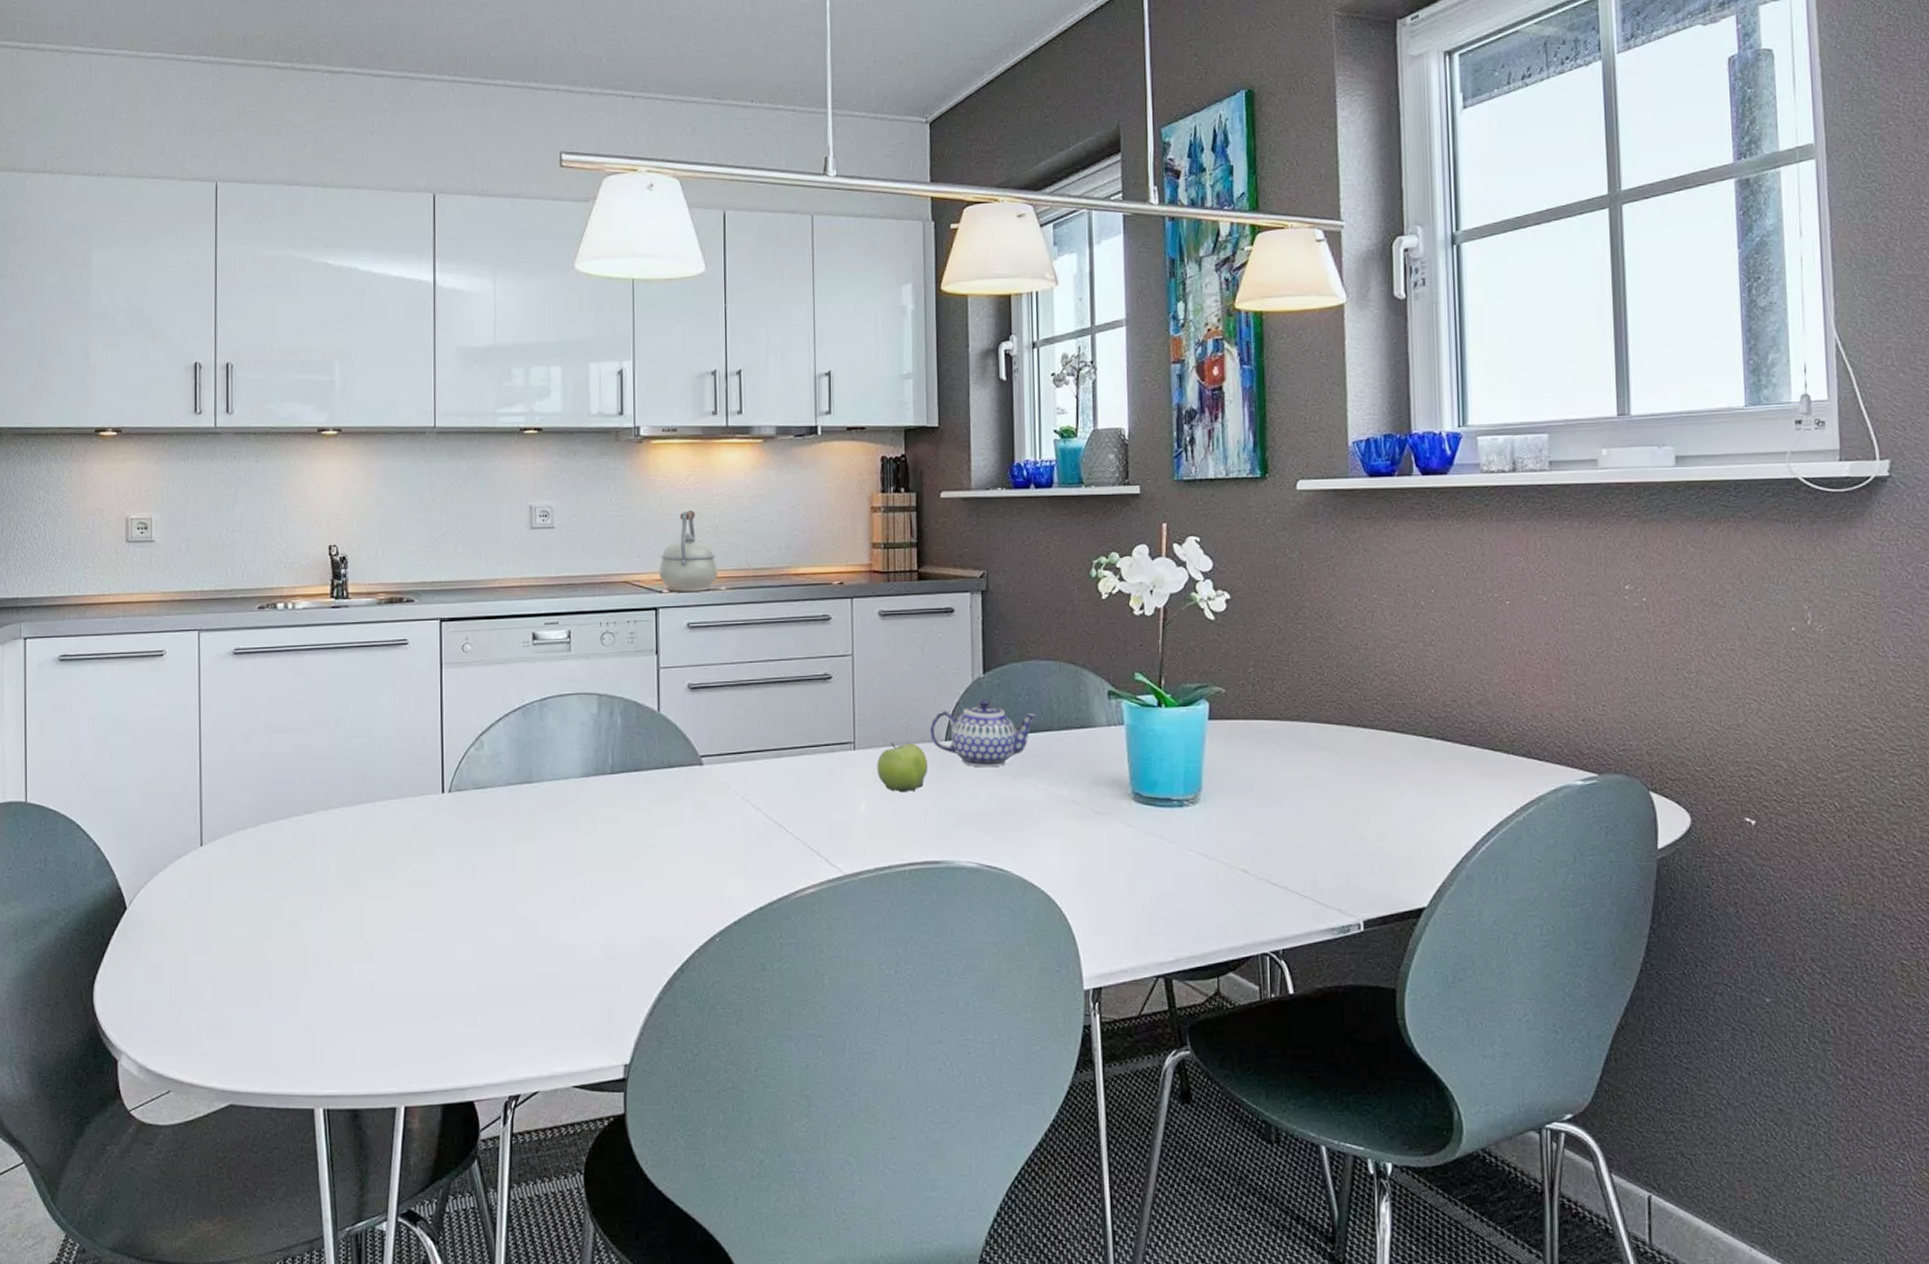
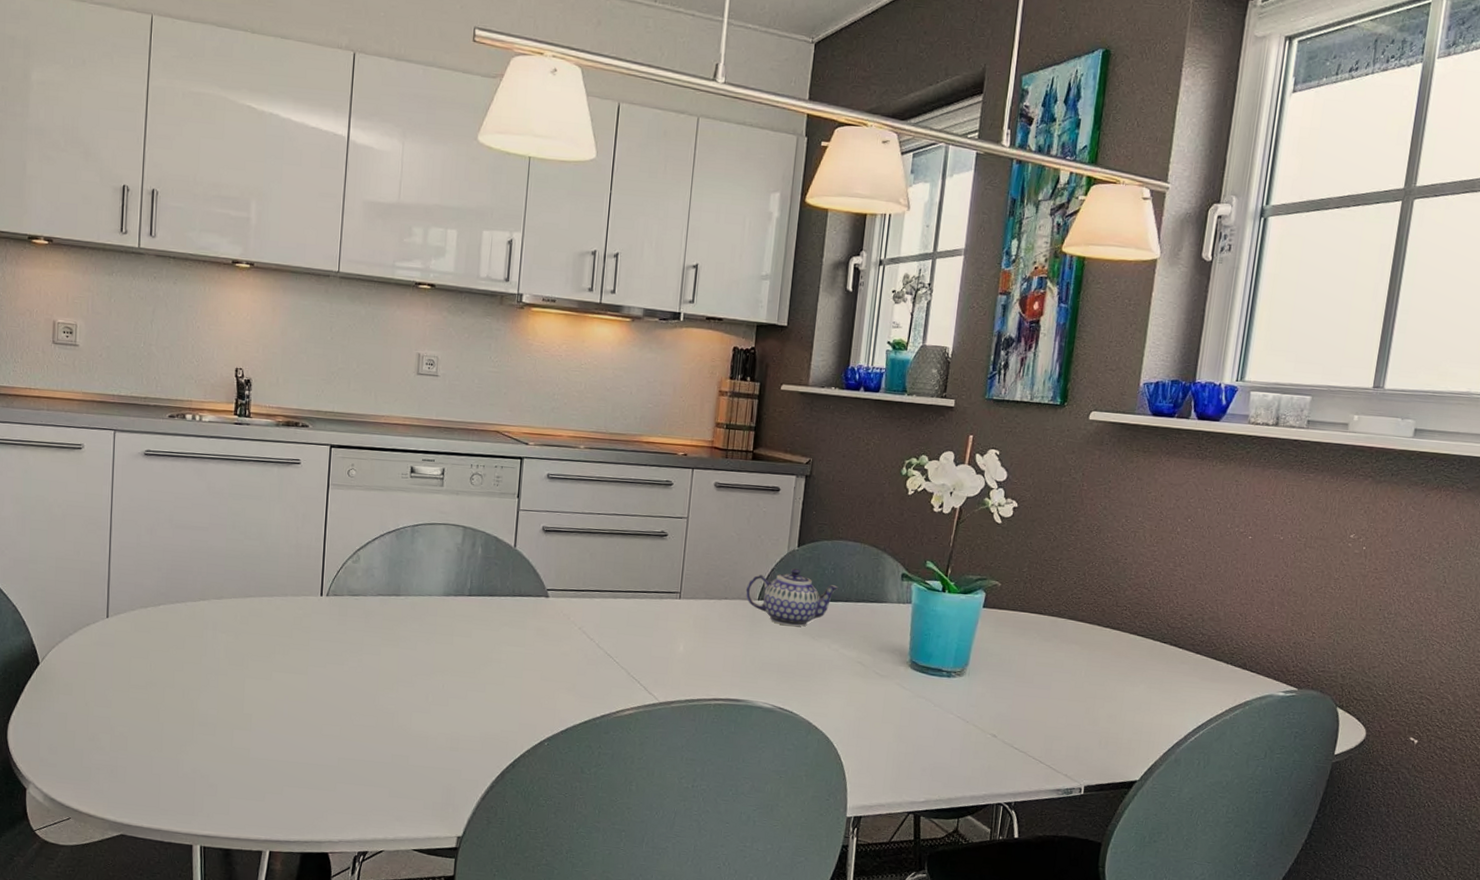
kettle: present [658,510,718,592] -> none [526,375,579,448]
fruit: present [877,742,927,793] -> none [697,596,741,640]

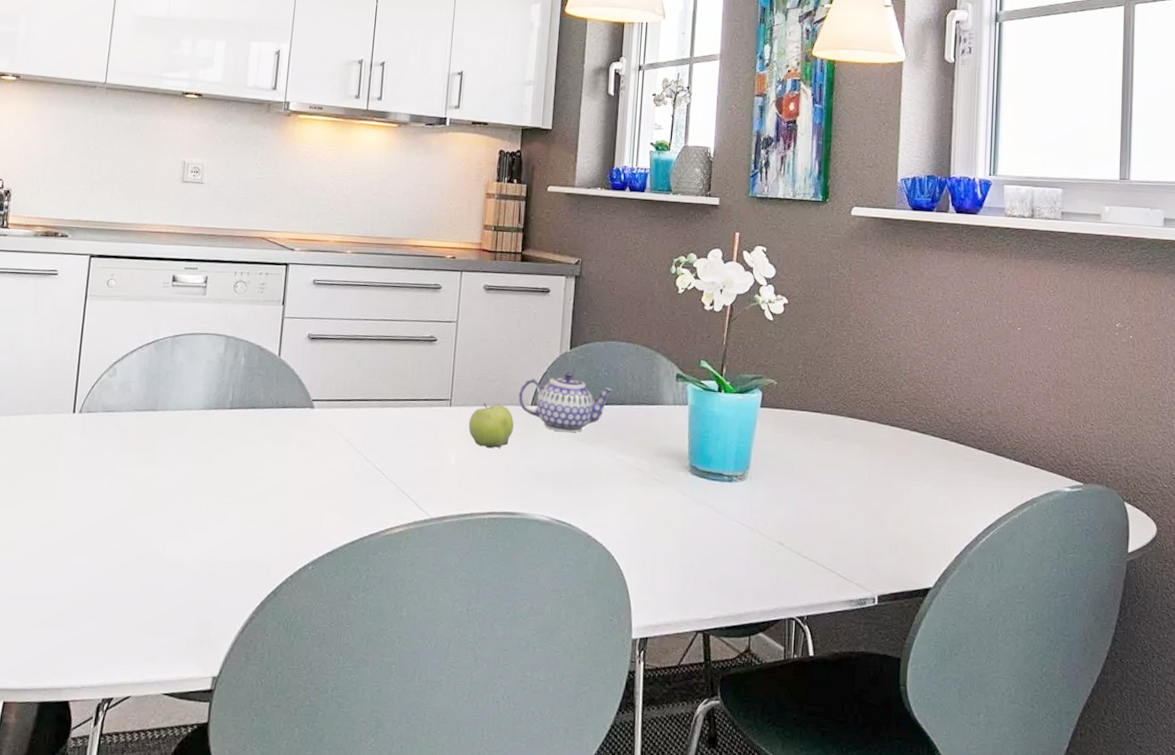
fruit: none [697,596,741,640] -> present [468,402,514,449]

